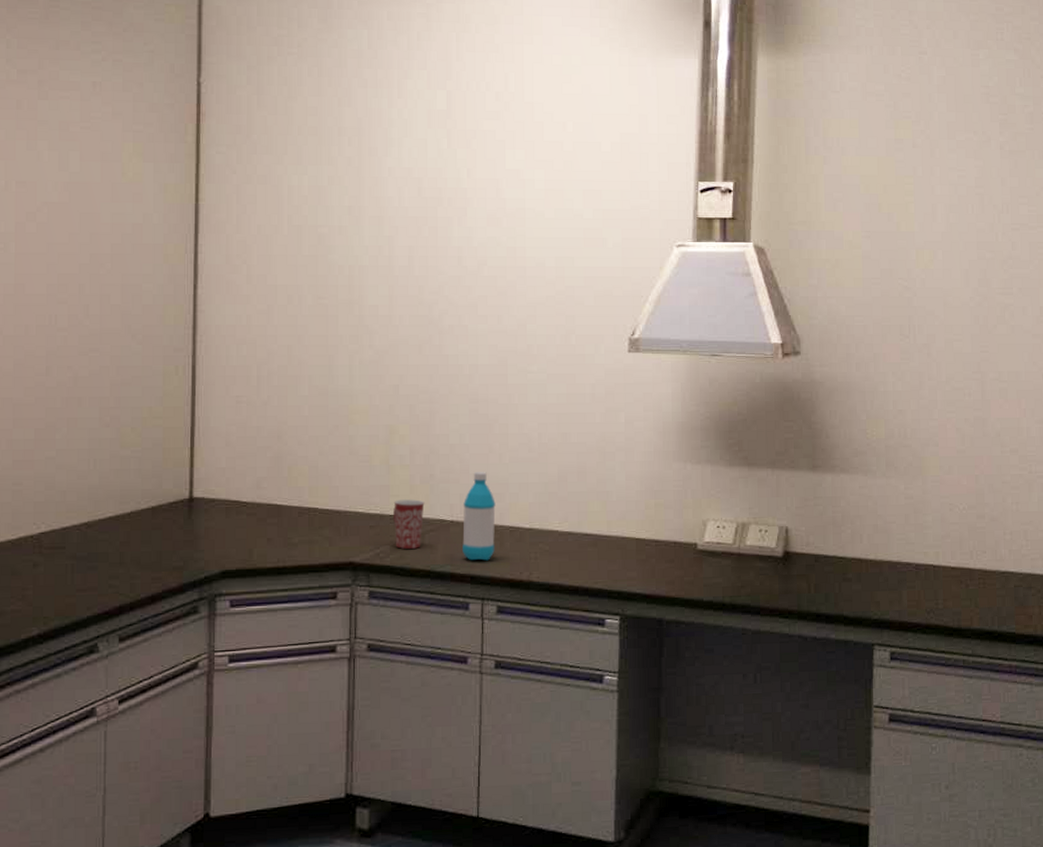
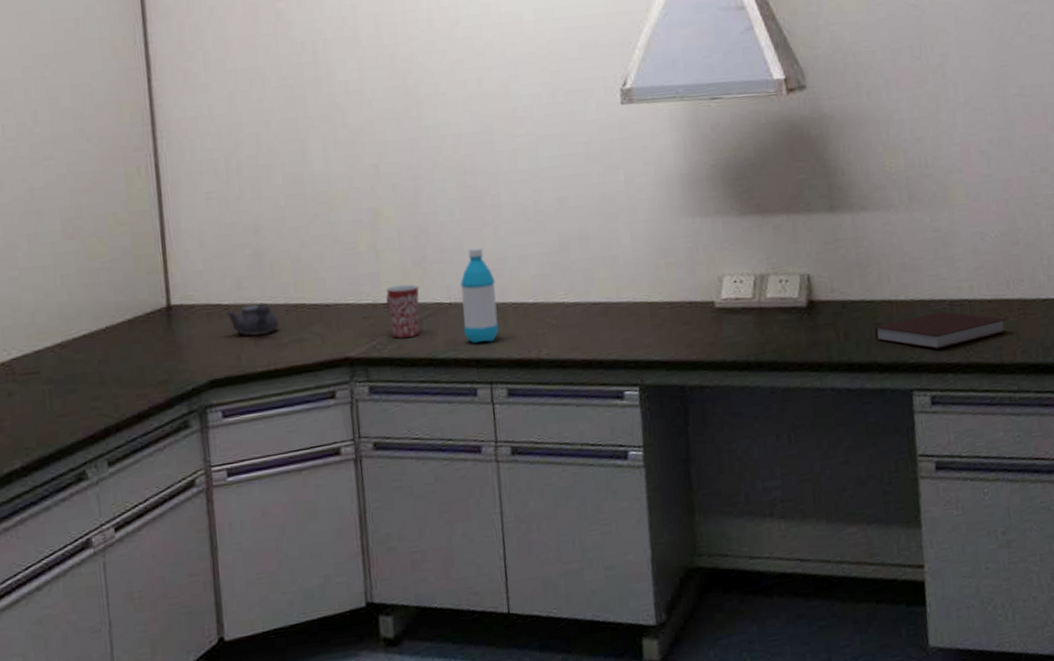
teapot: none [244,503,291,534] -> present [226,302,279,337]
notebook: none [843,574,966,609] -> present [874,311,1006,350]

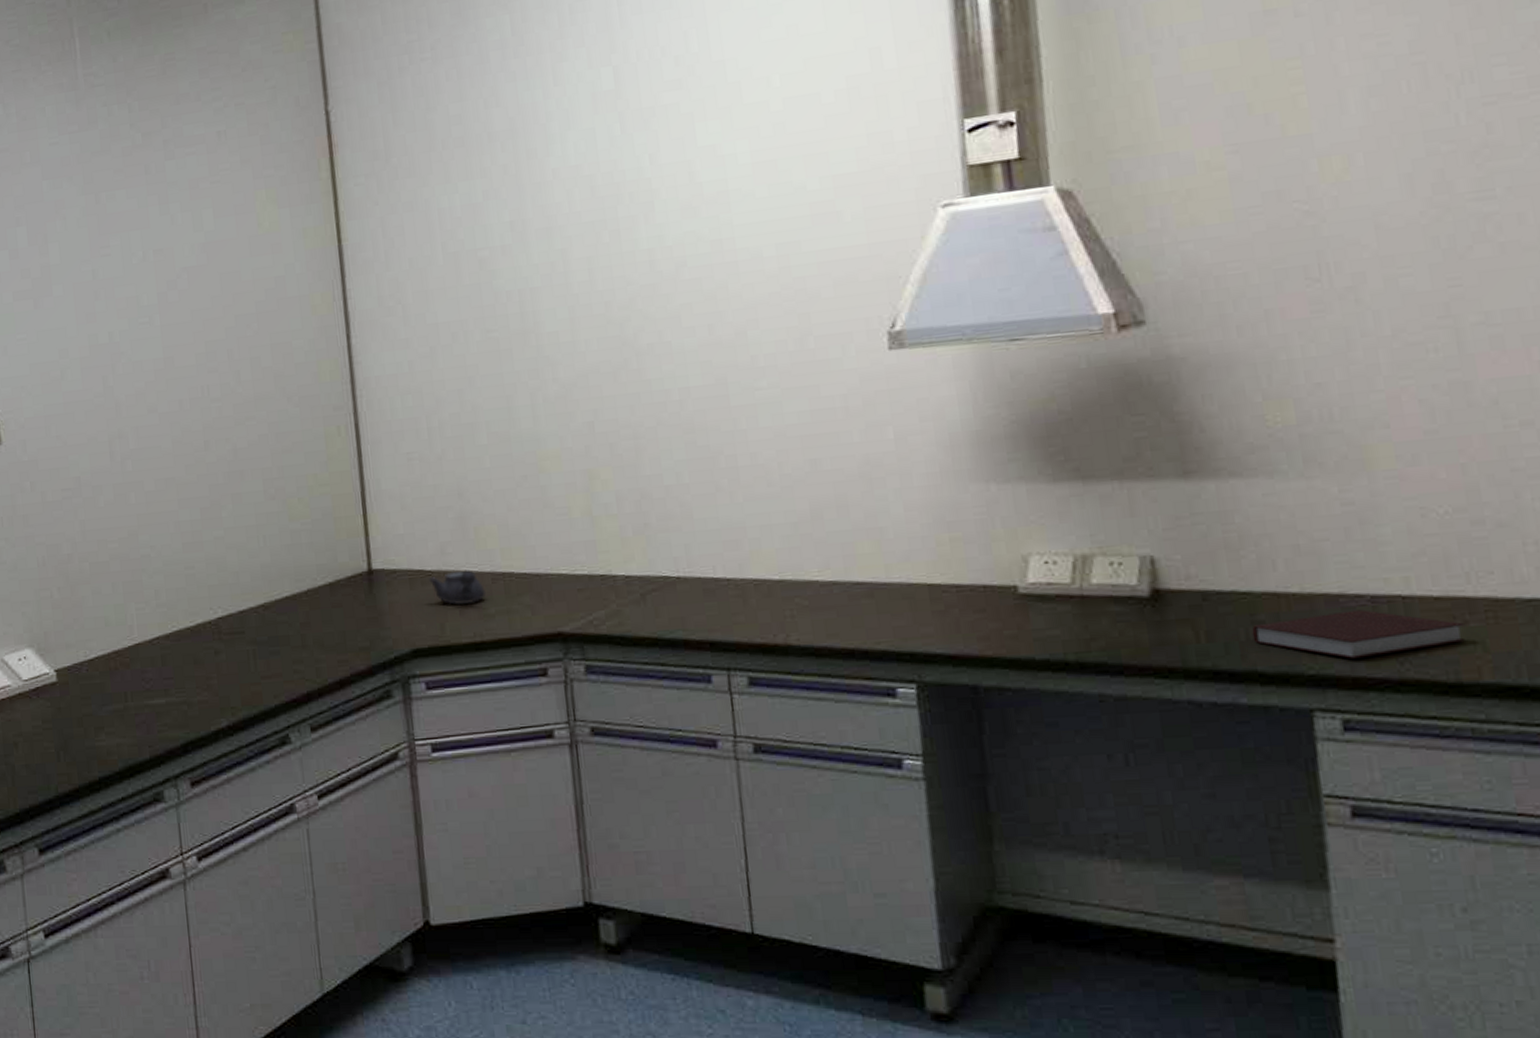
mug: present [385,284,420,338] -> none [603,554,643,614]
water bottle: present [460,247,499,344] -> none [690,515,737,624]

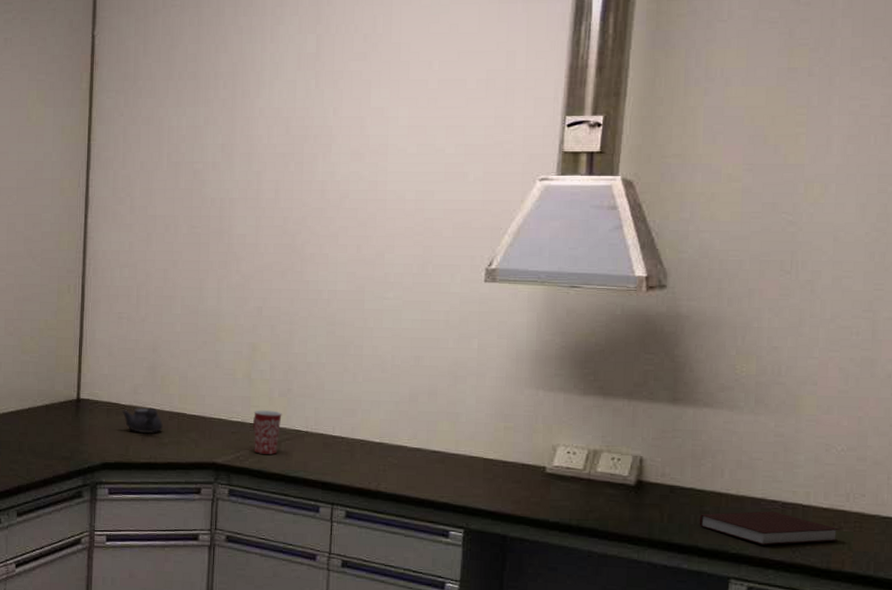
mug: none [603,554,643,614] -> present [252,410,282,454]

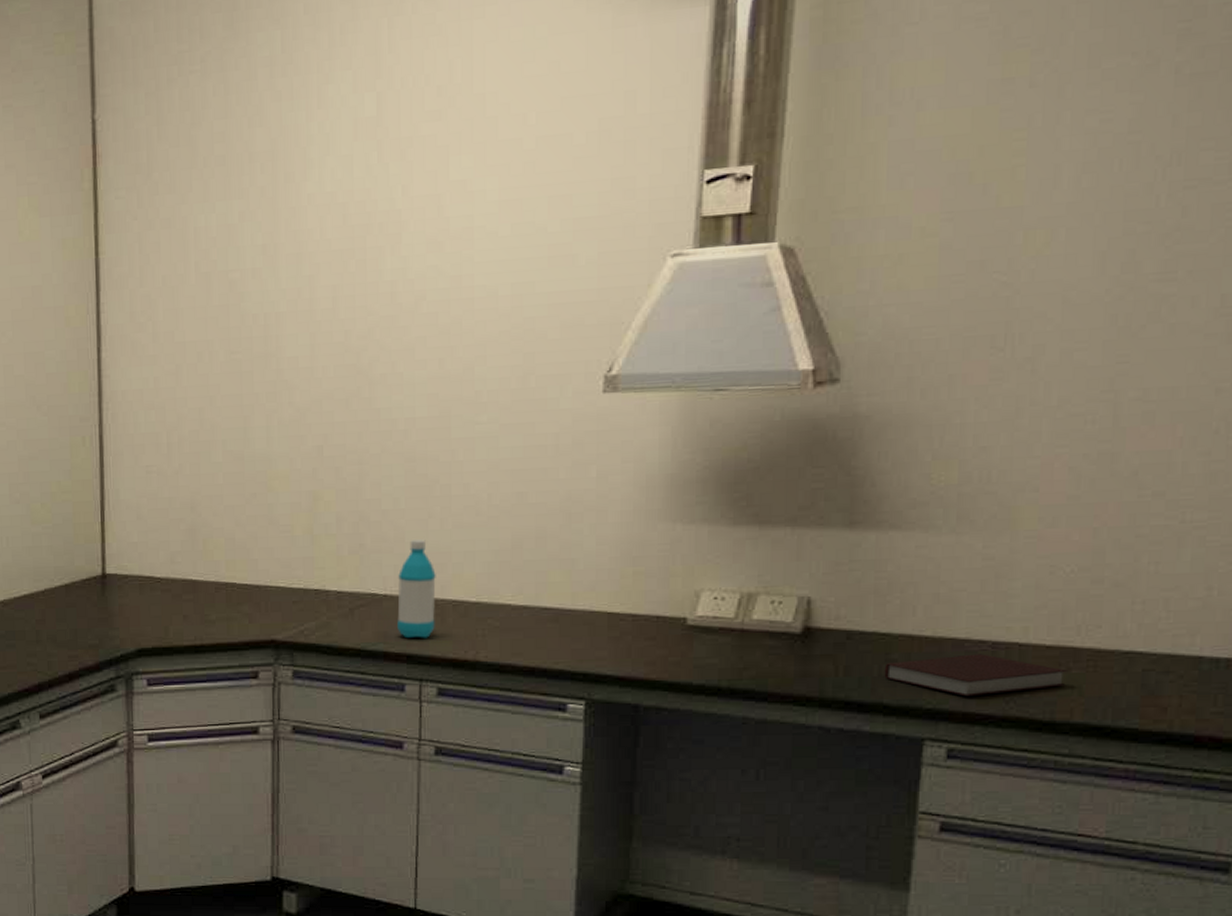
teapot: present [122,407,163,434] -> none [158,578,208,611]
mug: present [252,410,282,454] -> none [317,572,354,626]
water bottle: none [315,389,348,470] -> present [397,540,436,639]

